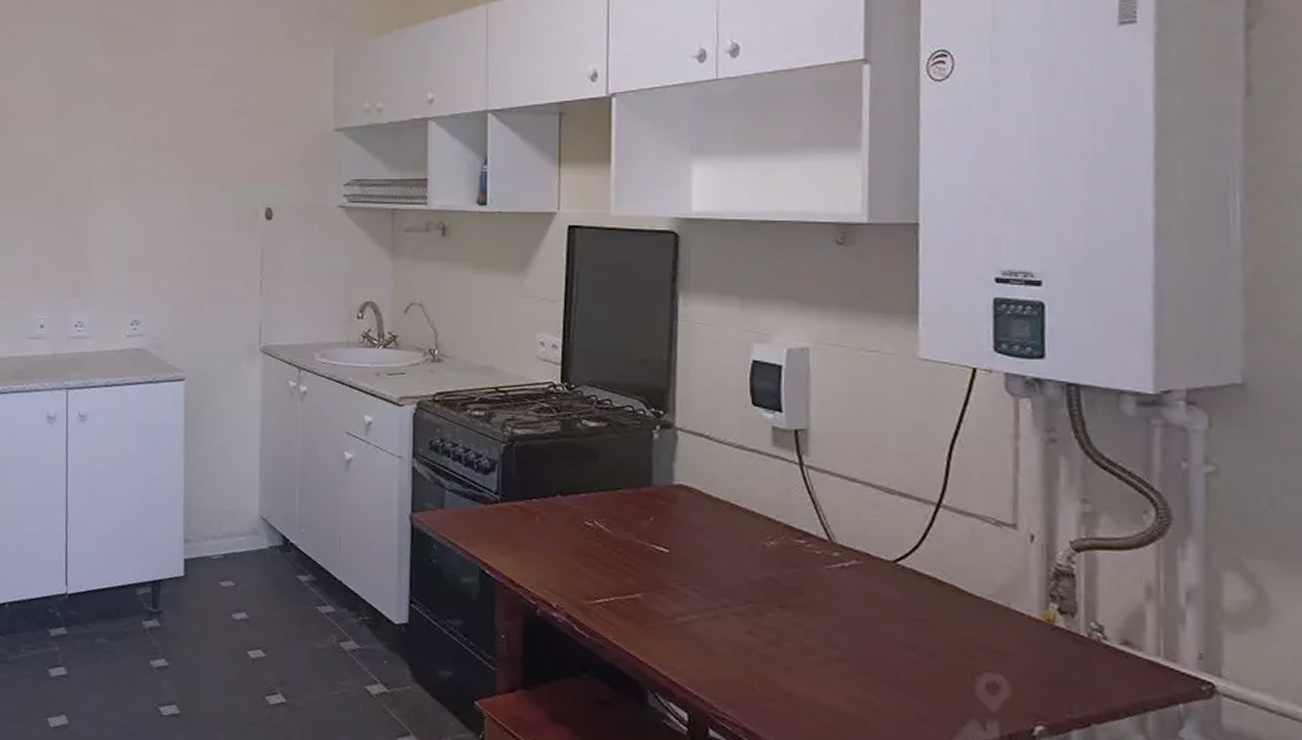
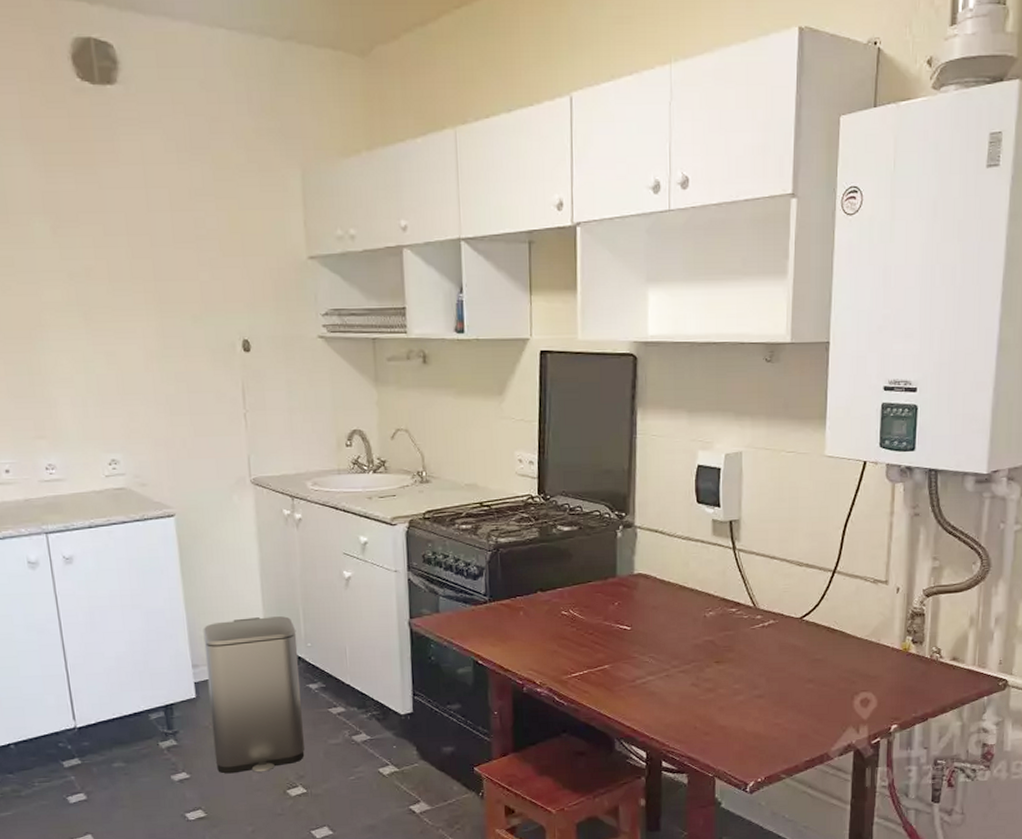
pedal bin: none [195,494,291,671] -> present [203,616,305,774]

